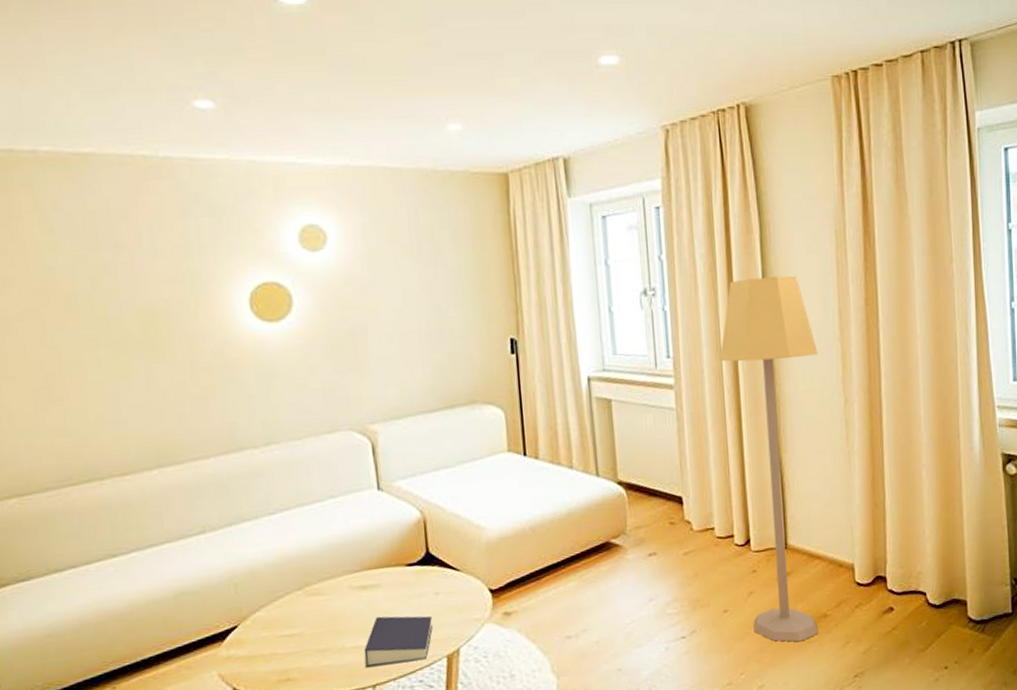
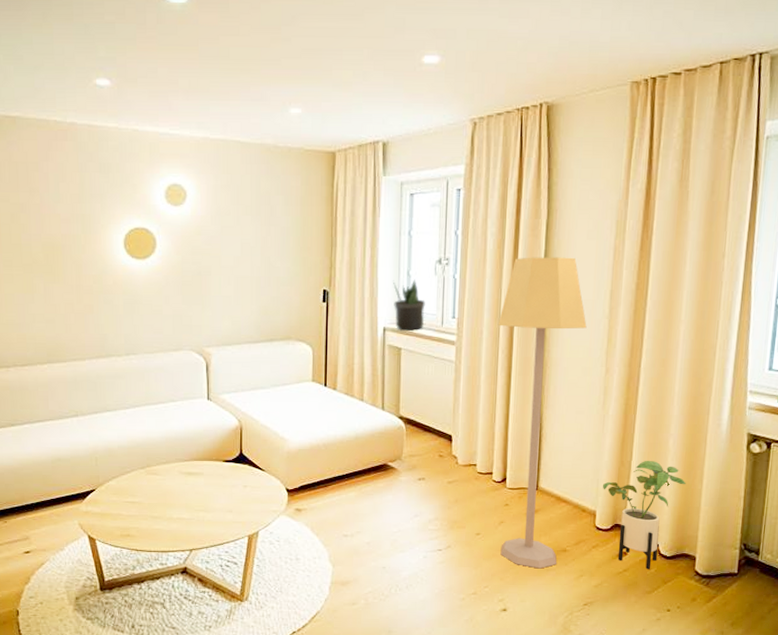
book: present [364,616,433,668] -> none [186,497,239,536]
planter: none [593,316,635,378] -> present [393,279,426,331]
house plant: none [857,497,946,624] -> present [602,461,686,569]

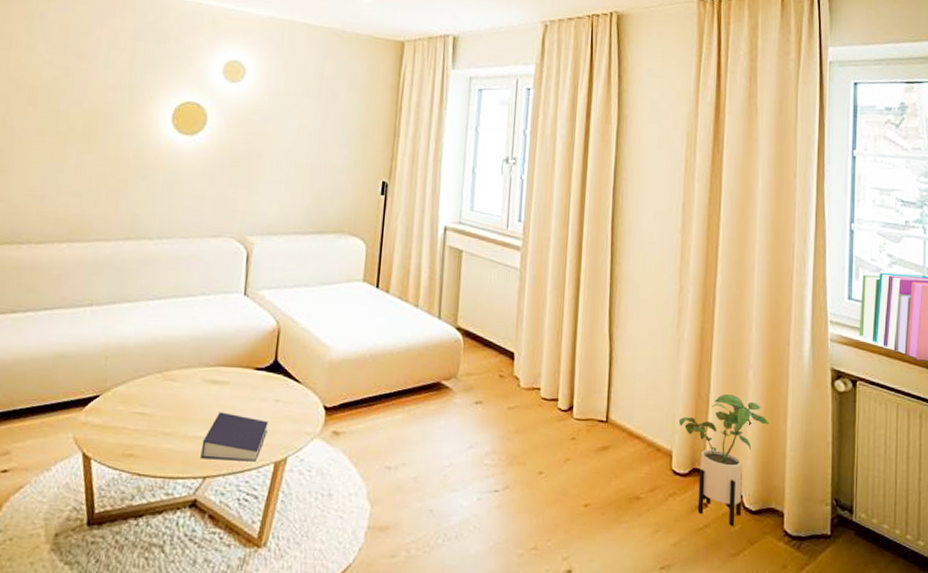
book: none [186,497,239,536] -> present [200,412,268,462]
planter: present [393,279,426,331] -> none [456,176,490,232]
lamp: present [497,257,587,569] -> none [565,162,659,520]

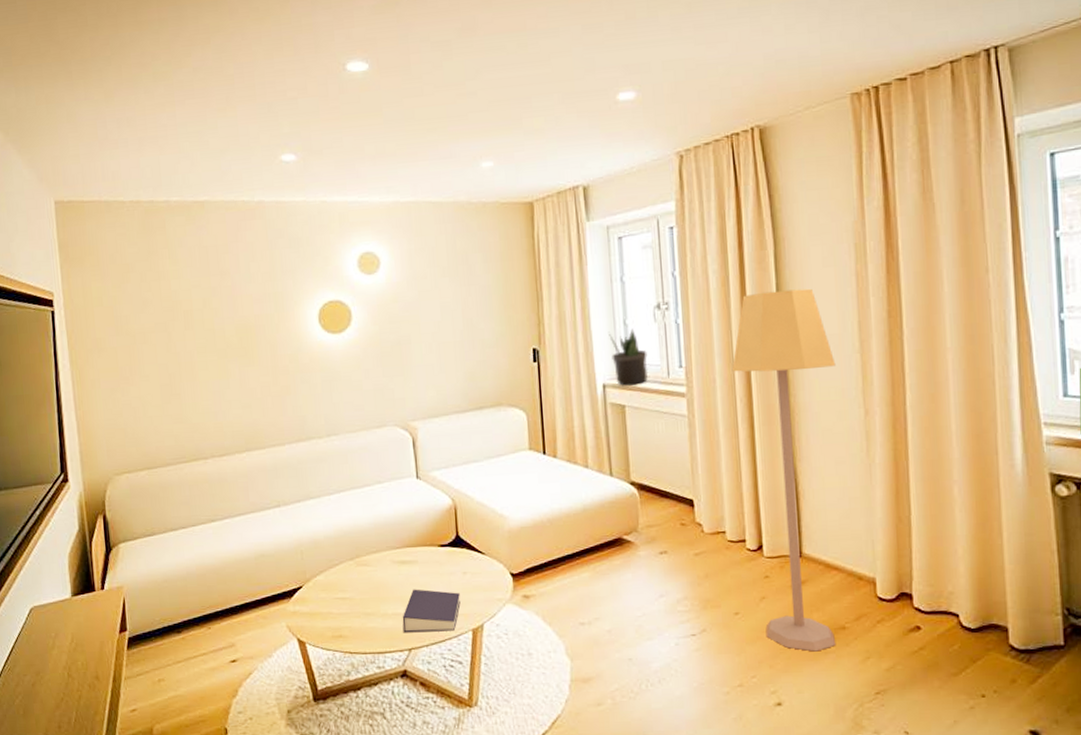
planter: none [456,176,490,232] -> present [609,328,649,386]
lamp: none [565,162,659,520] -> present [731,288,837,652]
house plant: present [678,394,769,526] -> none [879,514,982,646]

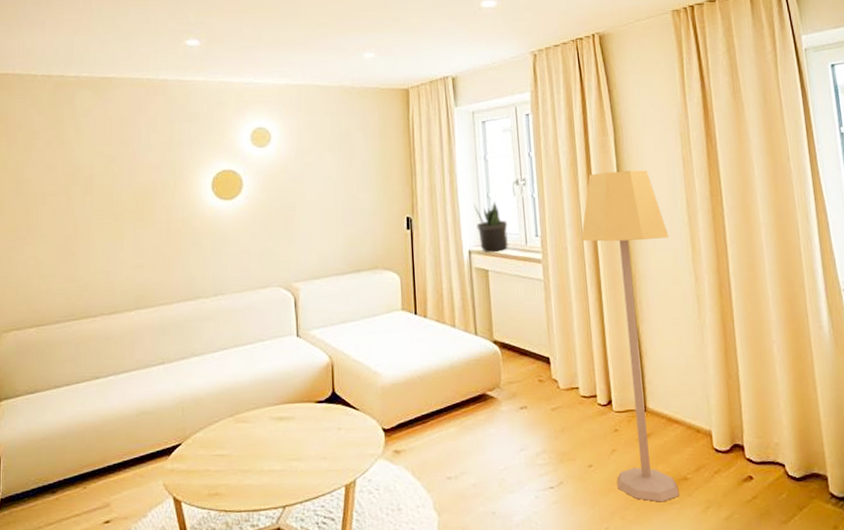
book: present [402,589,461,633] -> none [278,445,335,490]

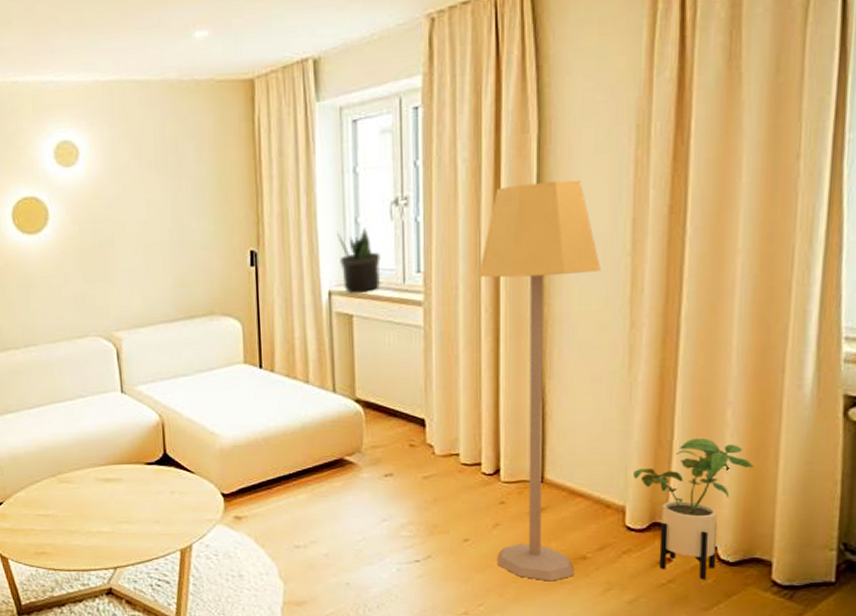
house plant: none [713,371,800,495] -> present [632,438,754,580]

